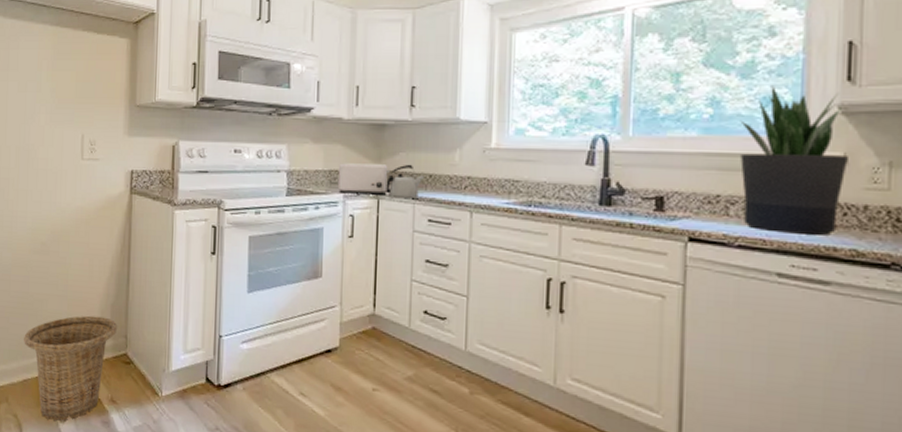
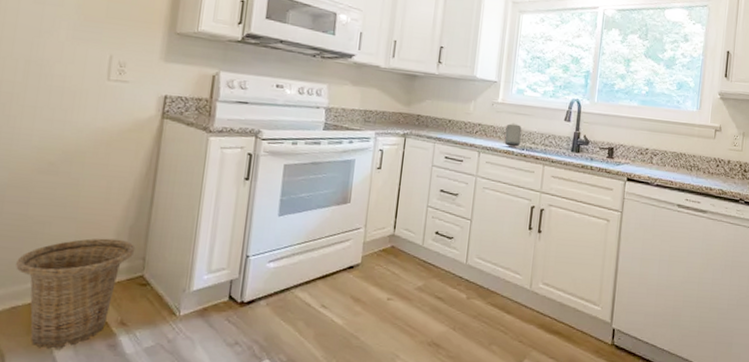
toaster: present [339,163,391,195] -> none [371,105,418,135]
kettle: present [386,164,424,200] -> none [412,110,445,140]
canister: none [495,172,532,205] -> present [499,123,525,148]
planter: present [740,86,848,235] -> none [661,75,722,179]

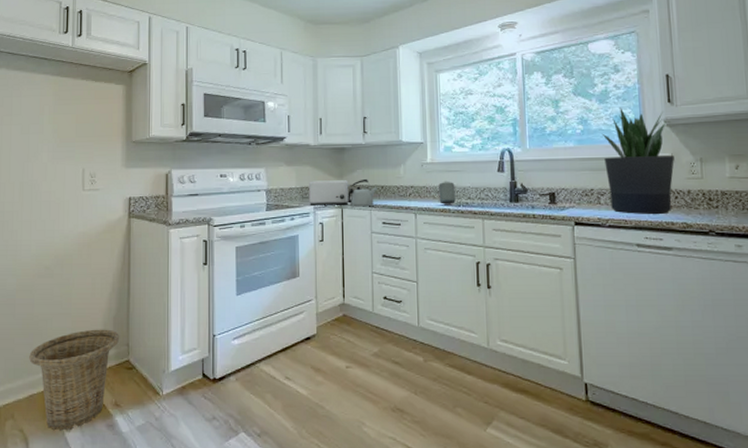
toaster: none [371,105,418,135] -> present [309,180,351,206]
kettle: none [412,110,445,140] -> present [348,178,377,207]
planter: none [661,75,722,179] -> present [602,108,674,214]

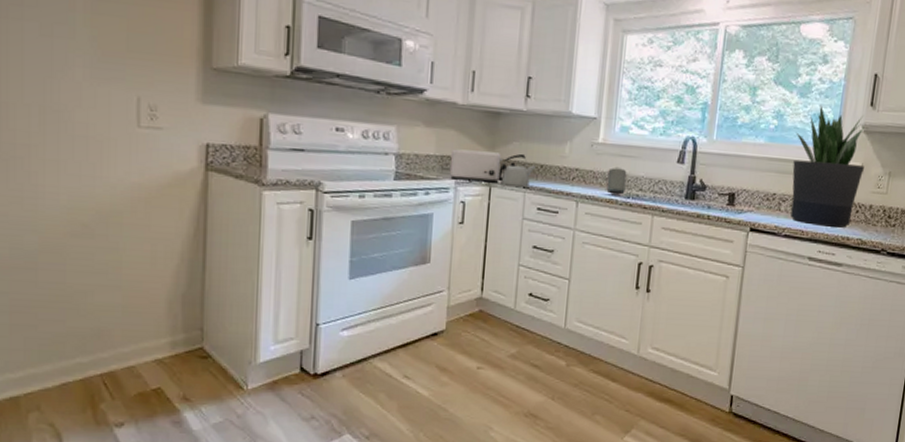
basket: present [29,329,120,431] -> none [61,307,191,427]

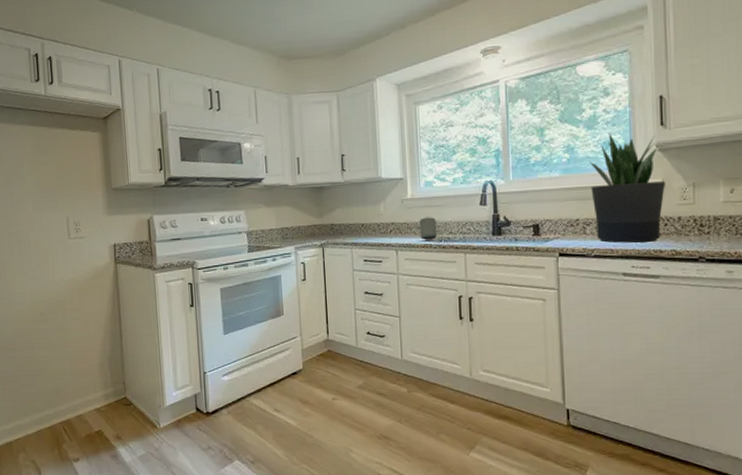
toaster: present [450,149,504,183] -> none [289,219,331,246]
kettle: present [498,153,536,189] -> none [328,217,358,246]

